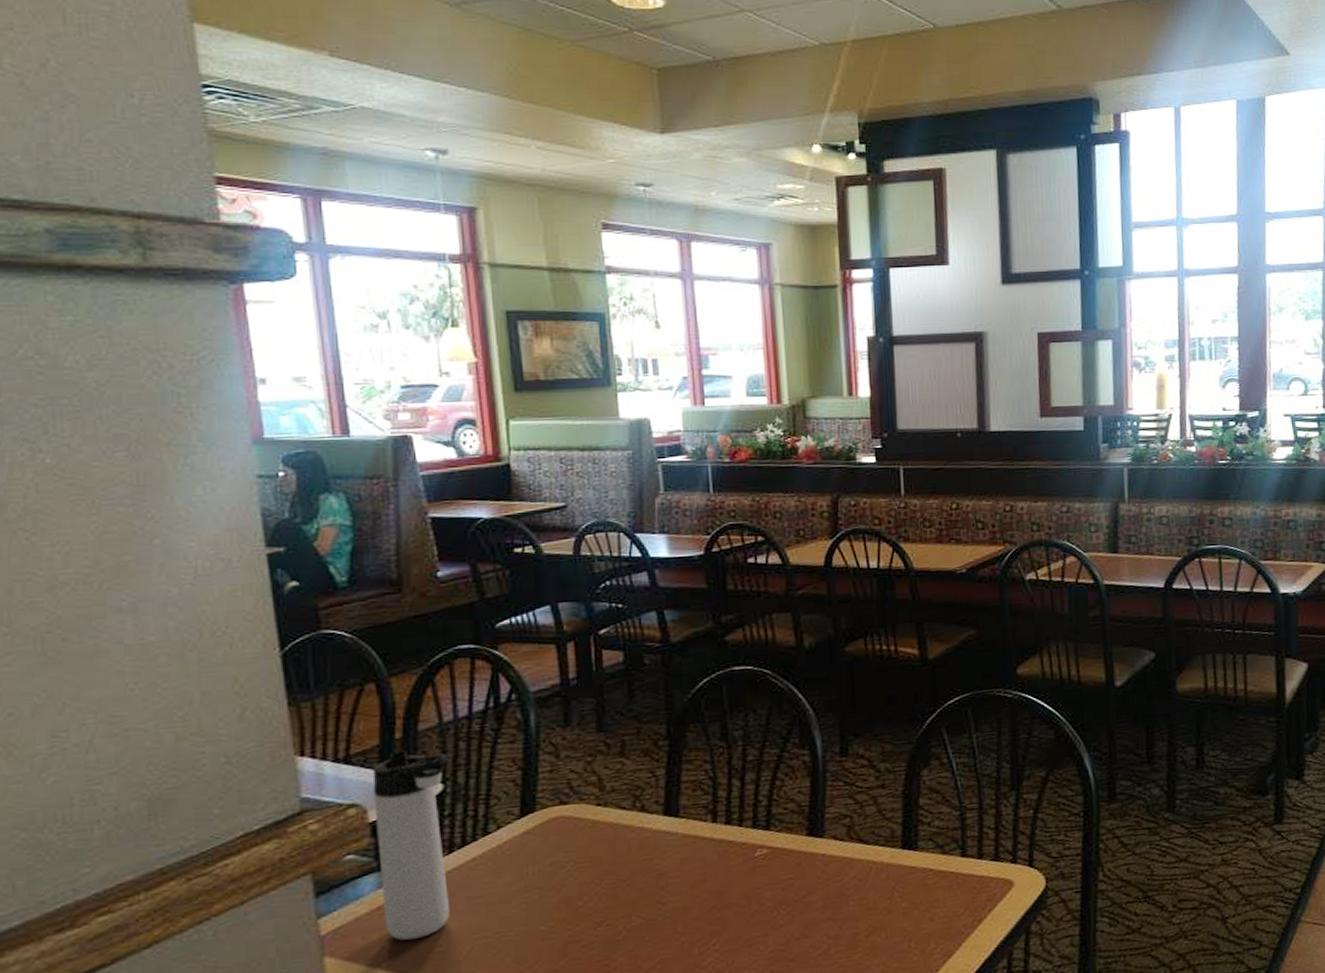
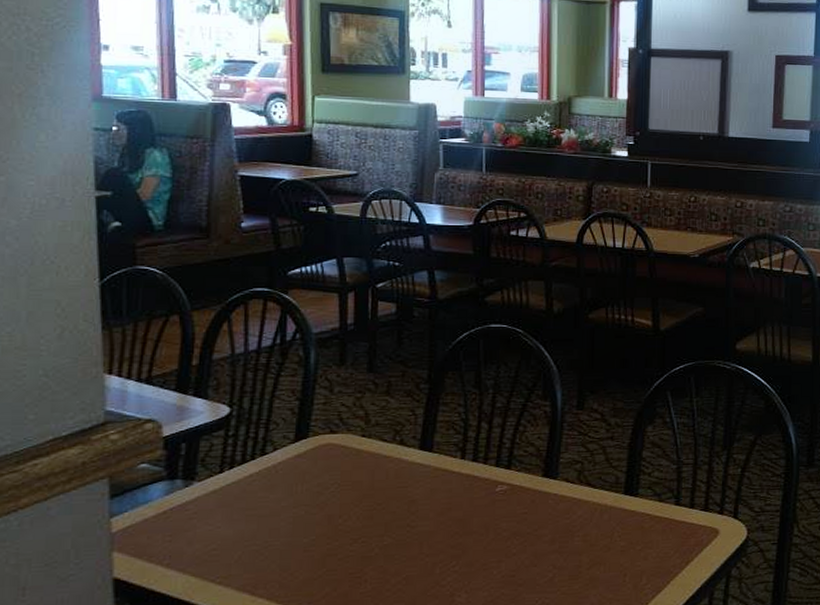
thermos bottle: present [373,751,450,941] -> none [168,376,236,542]

